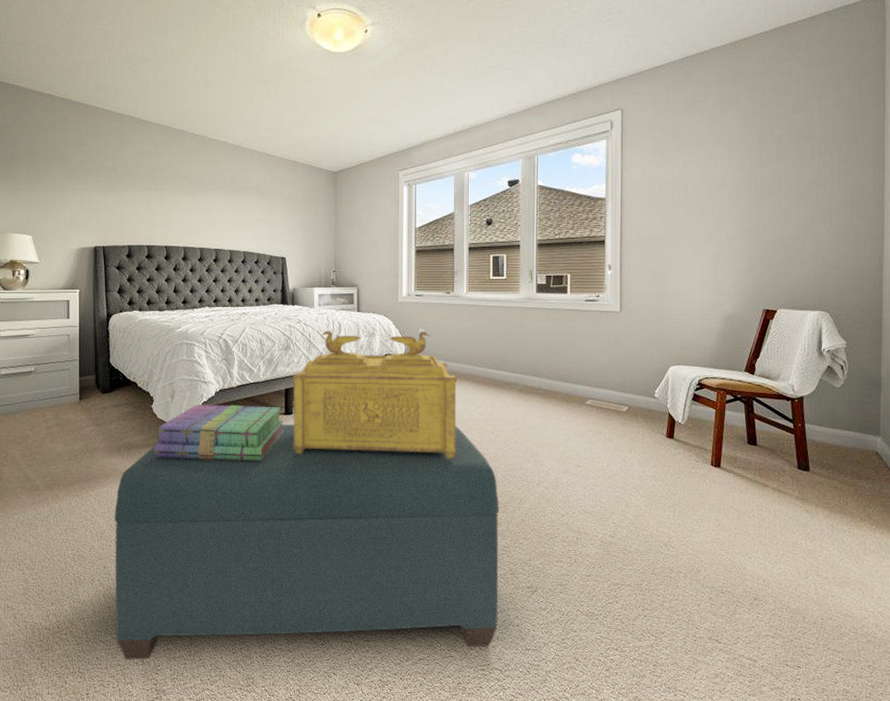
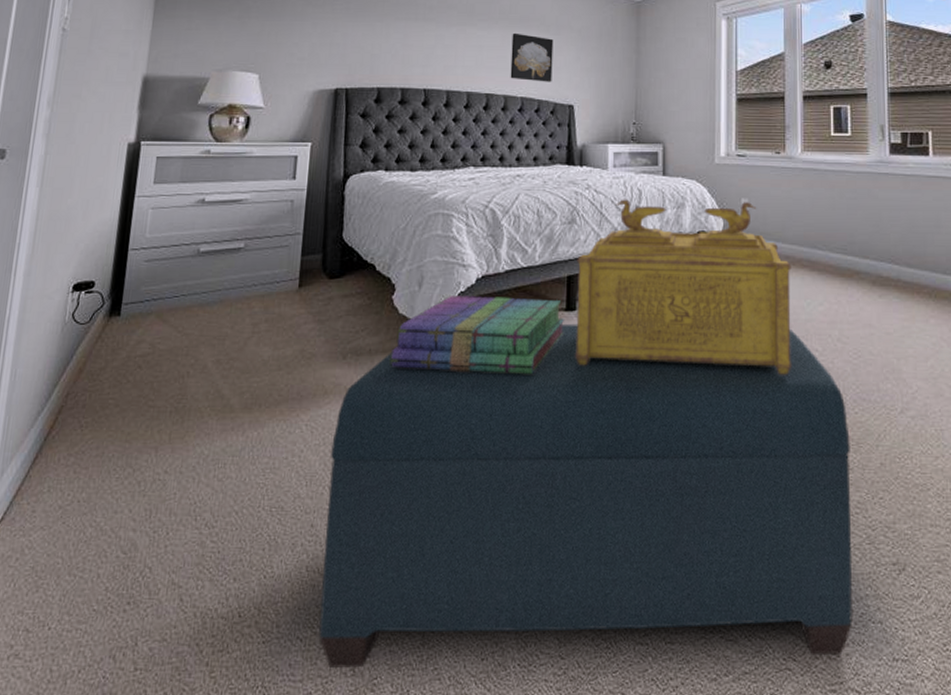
wall art: none [234,199,268,239] -> present [510,32,554,82]

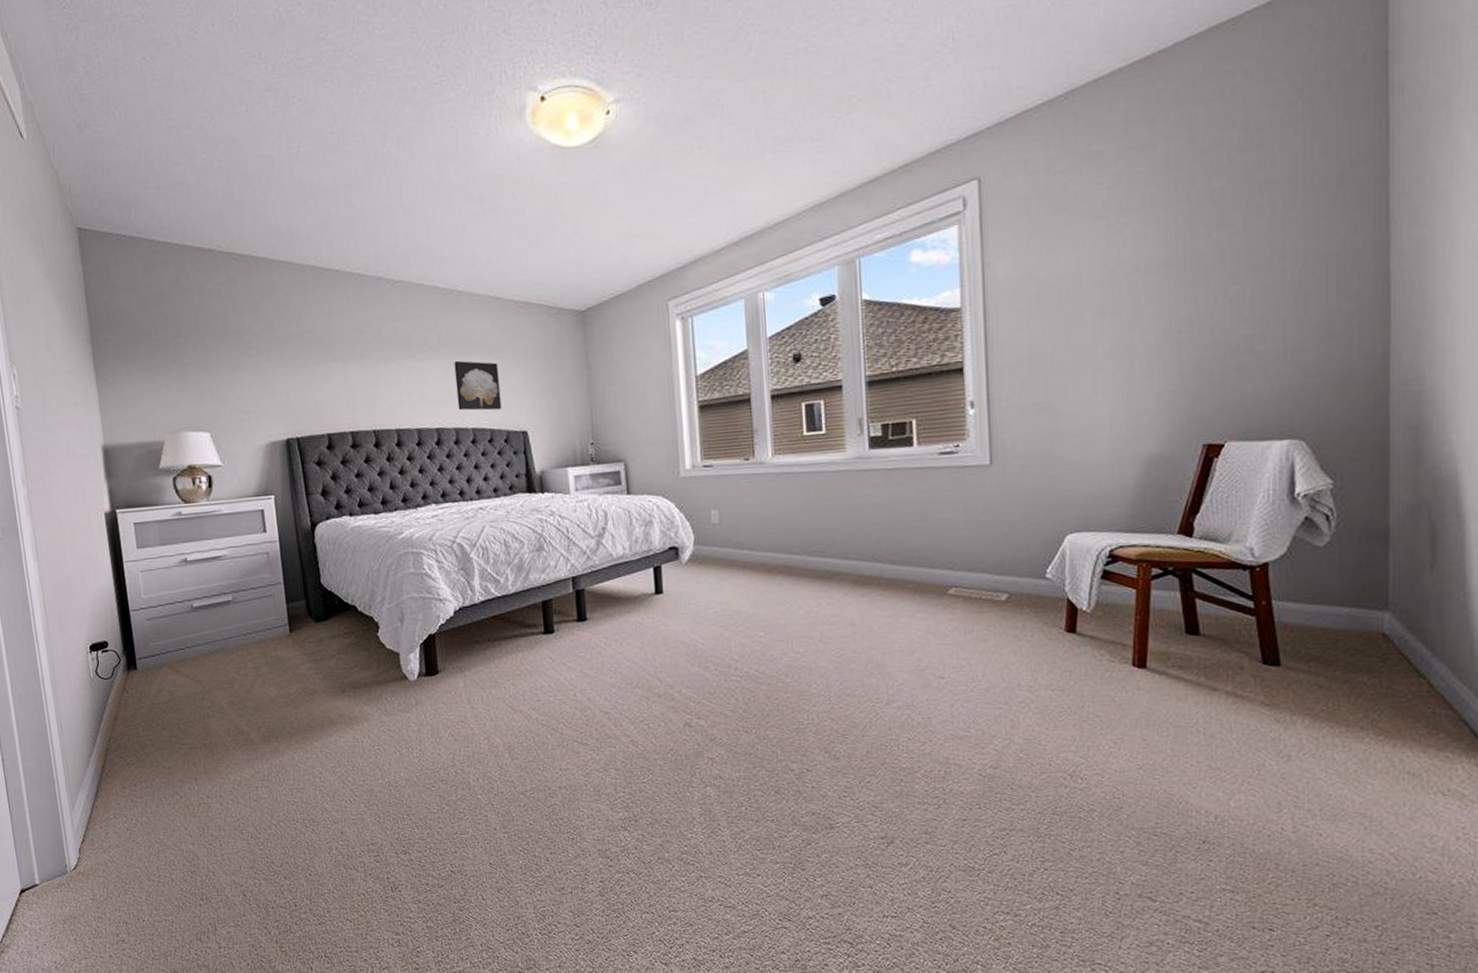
bench: present [319,323,852,668] -> none [346,633,843,941]
books: present [389,296,565,374] -> none [384,625,545,697]
decorative box: present [575,199,792,375] -> none [549,513,773,683]

